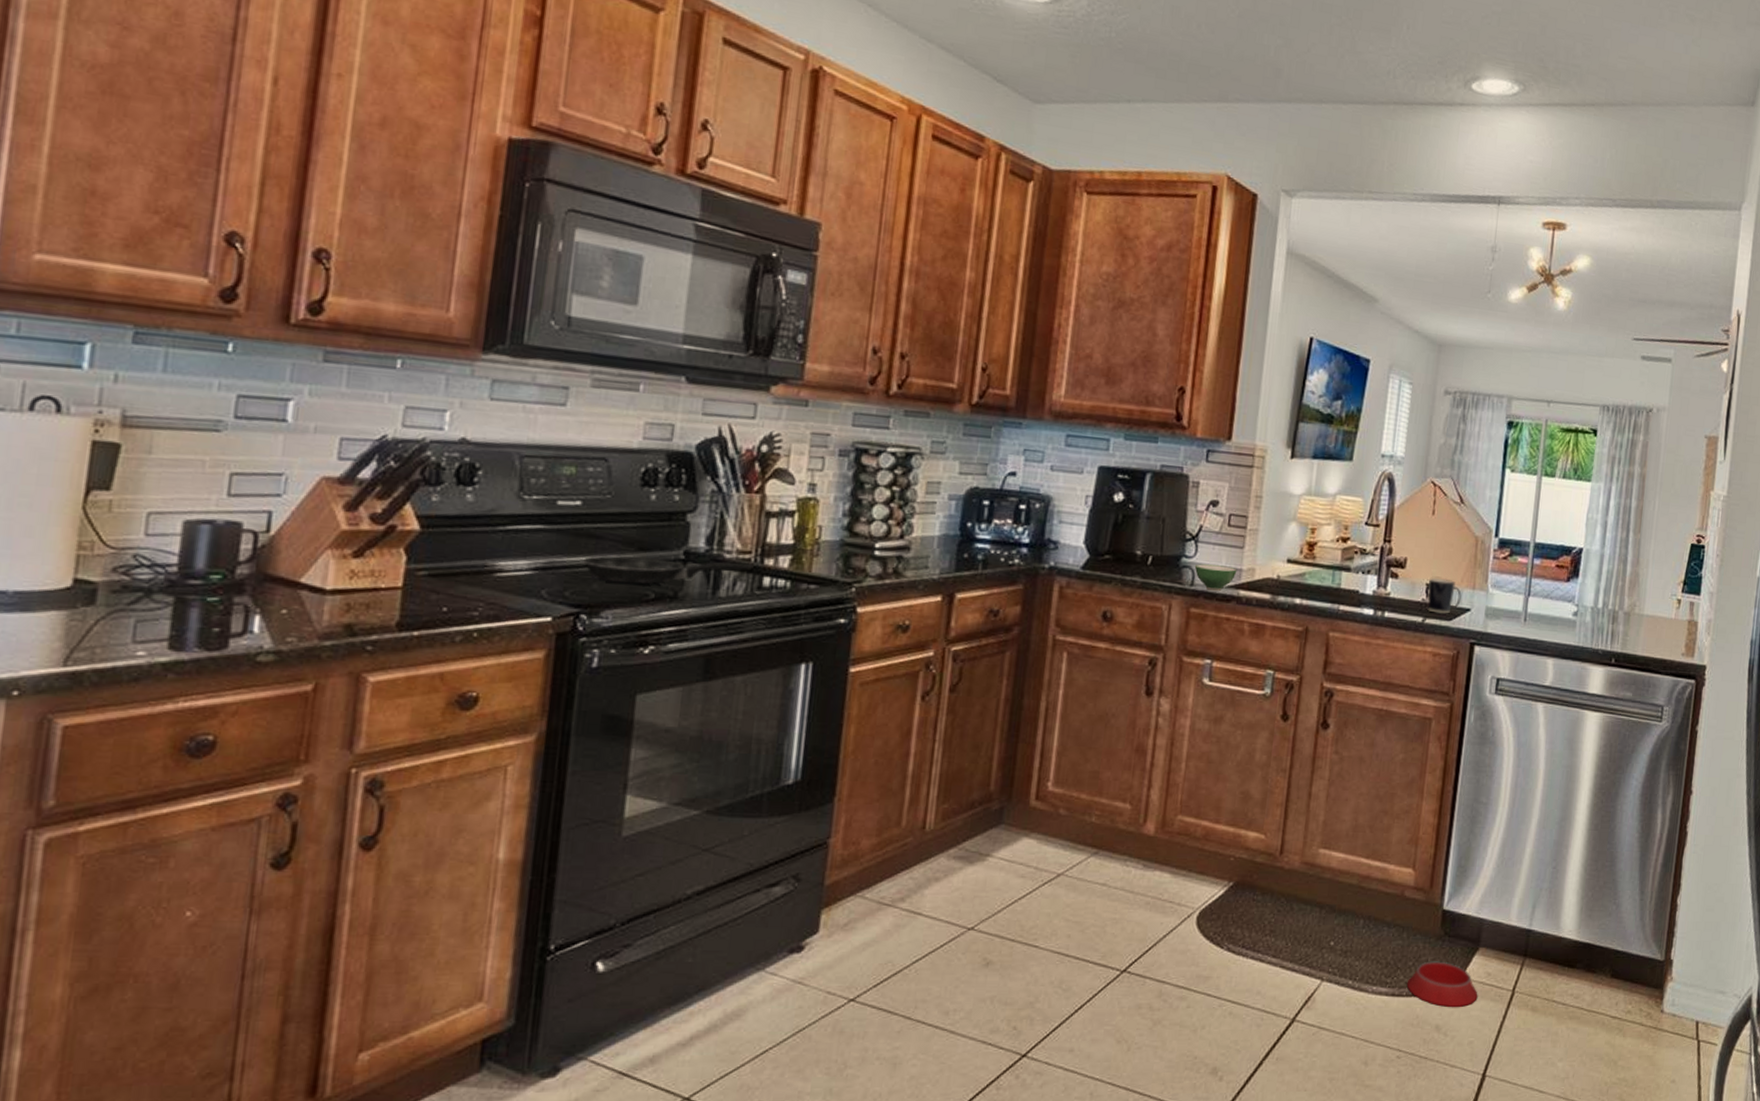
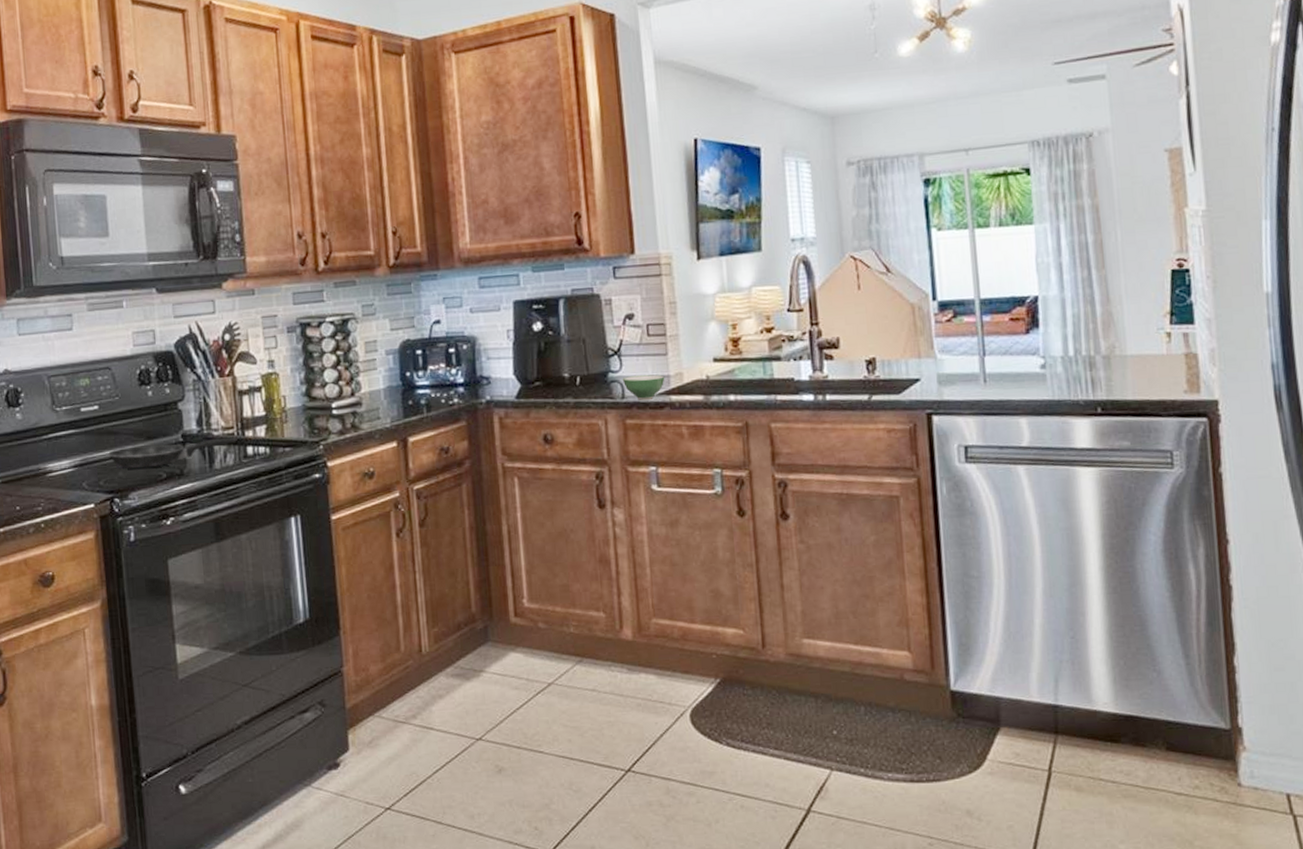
pet bowl: present [1406,961,1478,1008] -> none [925,744,1009,792]
mug: present [1427,578,1462,614] -> none [867,352,907,389]

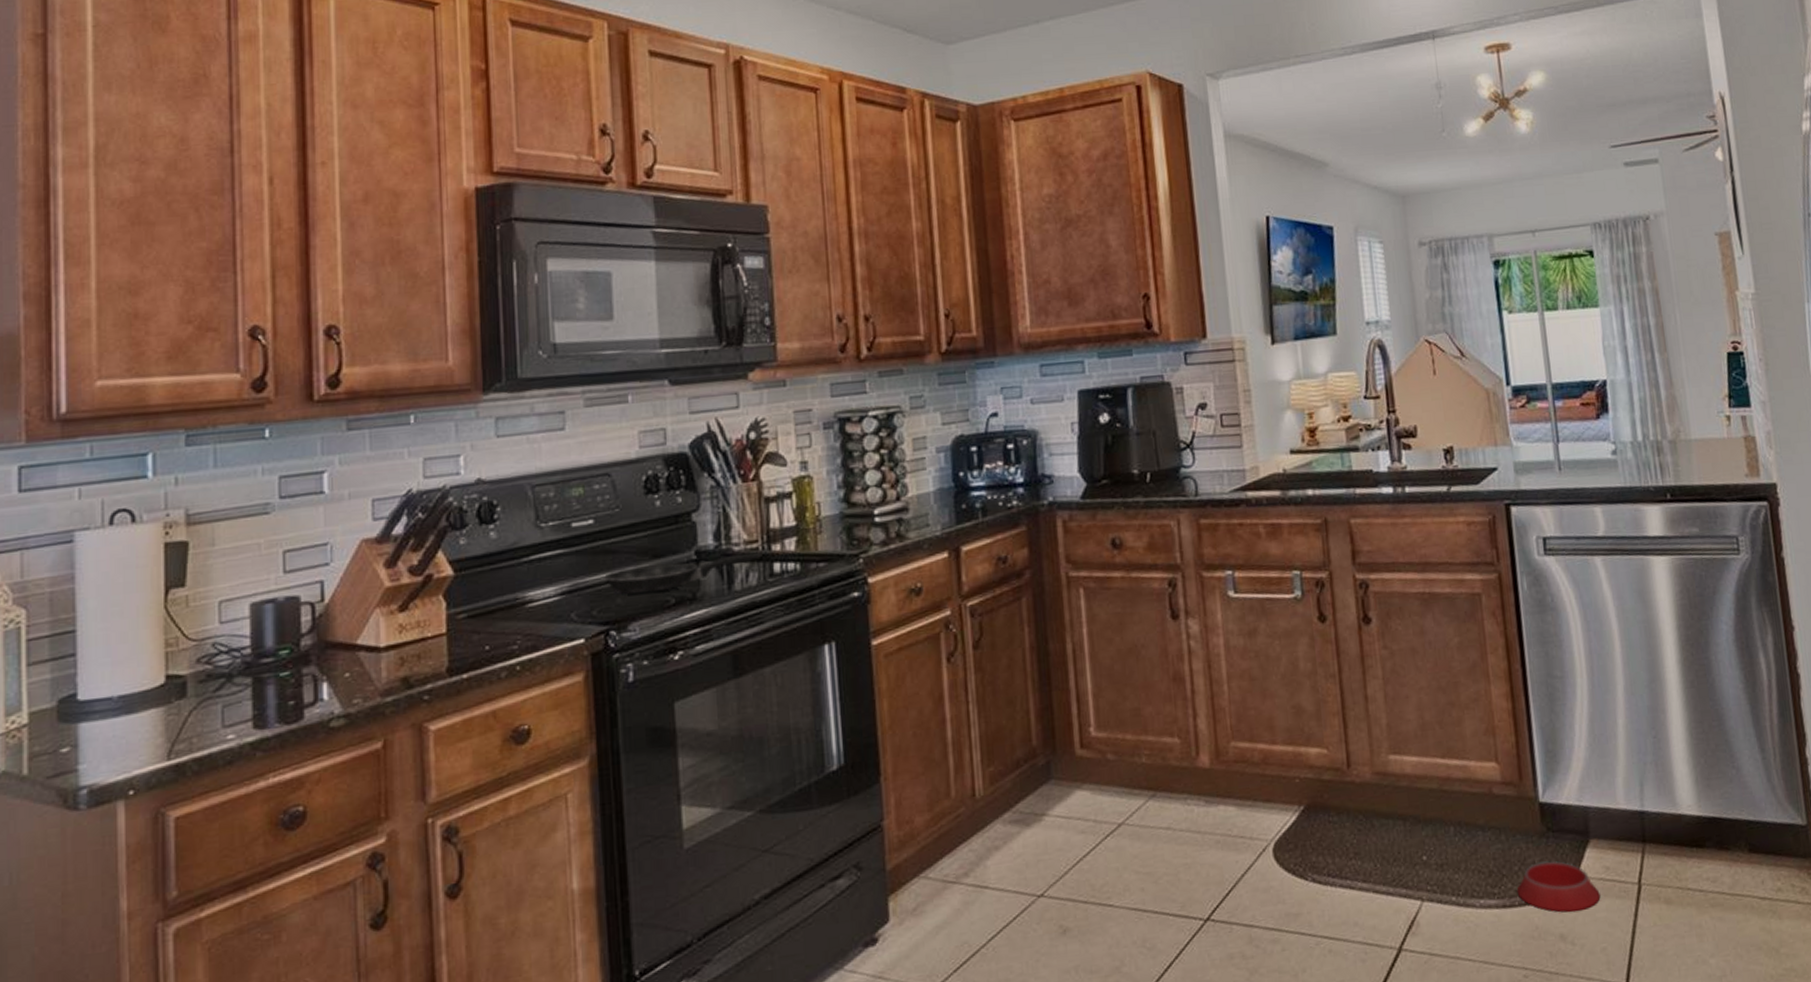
bowl: present [622,374,665,401] -> none [1195,469,1240,499]
pet bowl: none [925,744,1009,792] -> present [1516,861,1601,913]

